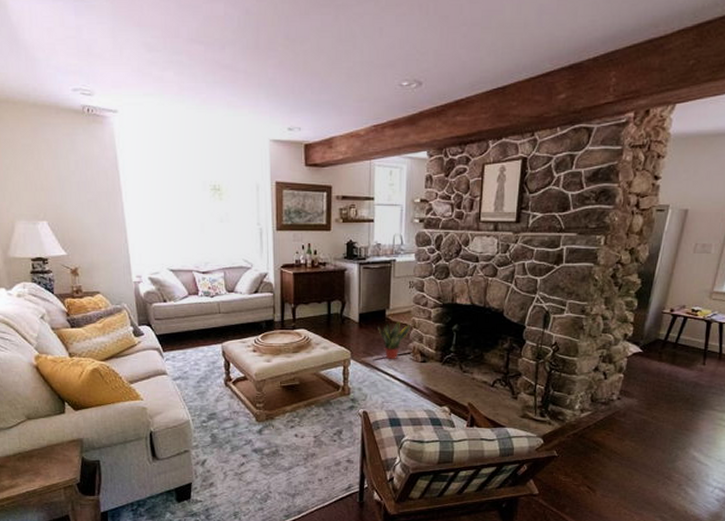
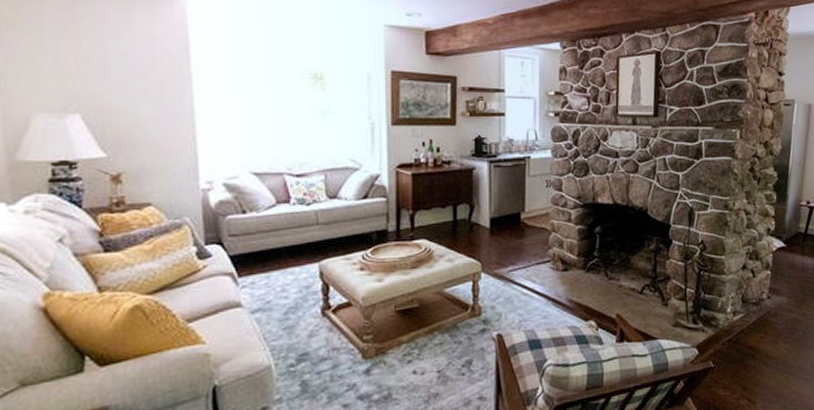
potted plant: present [378,320,410,360] -> none [512,224,549,271]

